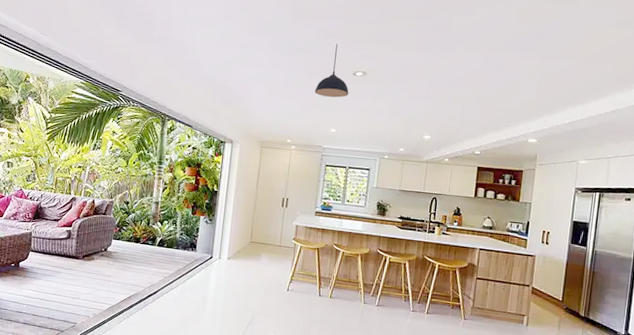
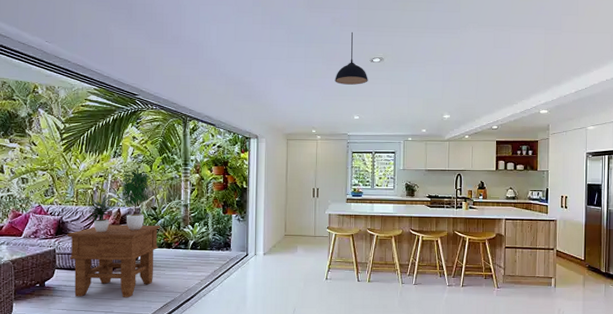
side table: none [43,214,131,287] -> present [67,224,160,298]
potted plant: none [63,160,126,223] -> present [85,166,151,233]

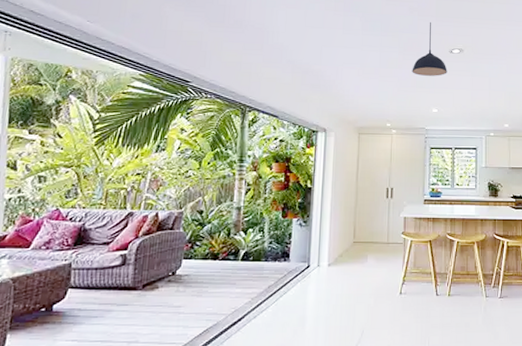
side table: present [67,224,160,298] -> none [88,232,206,324]
potted plant: present [85,166,151,233] -> none [115,162,199,242]

